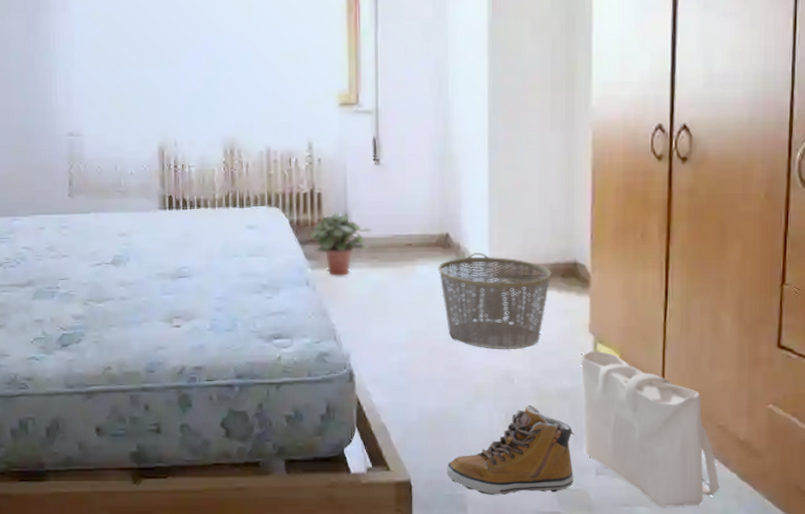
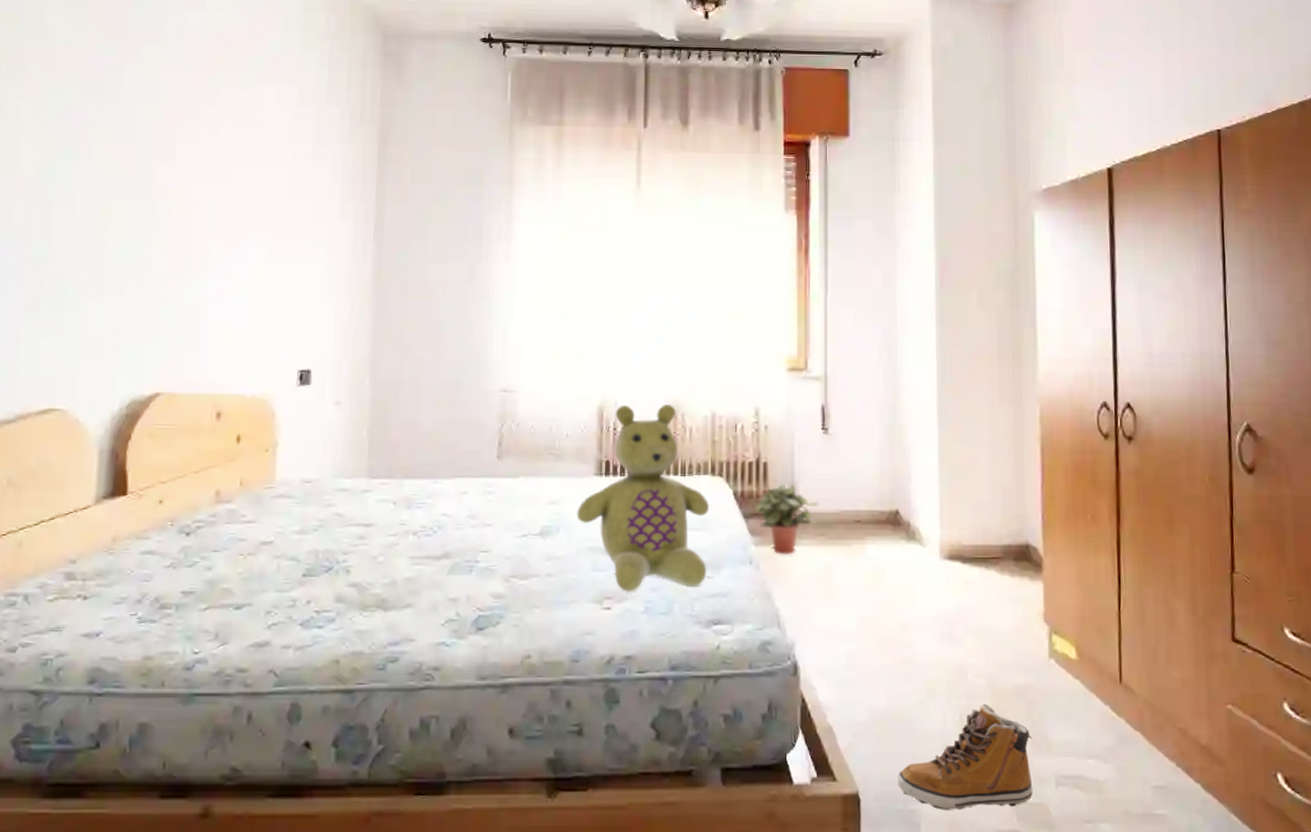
stuffed bear: none [144,141,268,312] -> present [576,403,710,592]
basket: present [438,253,551,350] -> none [888,532,1004,641]
tote bag: present [581,350,719,507] -> none [1036,642,1183,823]

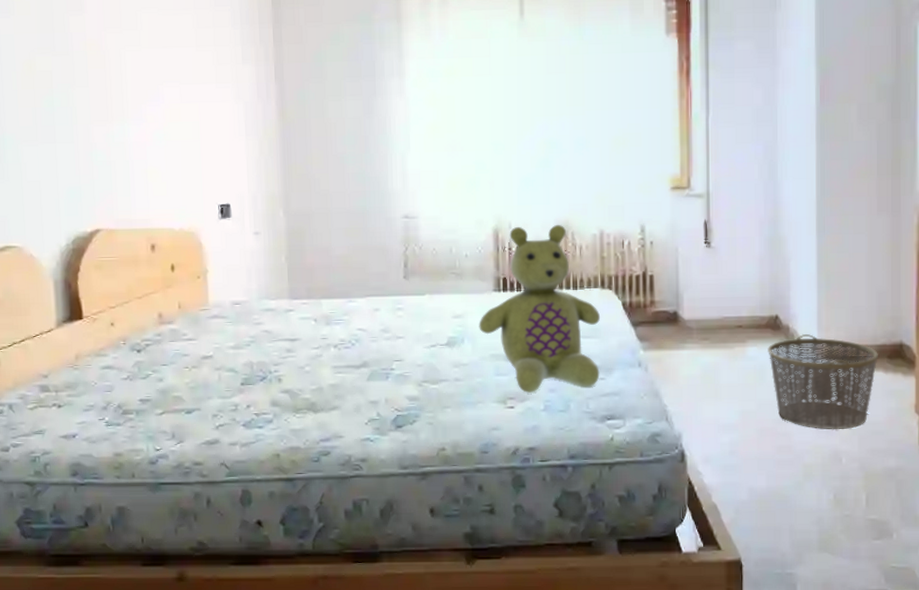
potted plant: present [755,484,819,554] -> none [642,295,702,357]
basket: none [888,532,1004,641] -> present [768,334,878,430]
boot: present [898,703,1033,810] -> none [776,484,902,573]

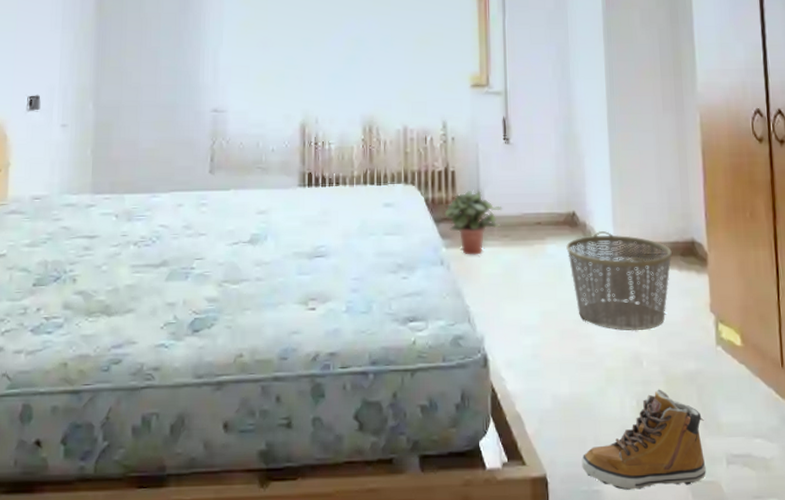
stuffed bear: present [479,224,601,393] -> none [282,119,404,293]
potted plant: none [642,295,702,357] -> present [444,191,502,255]
boot: none [776,484,902,573] -> present [581,389,706,490]

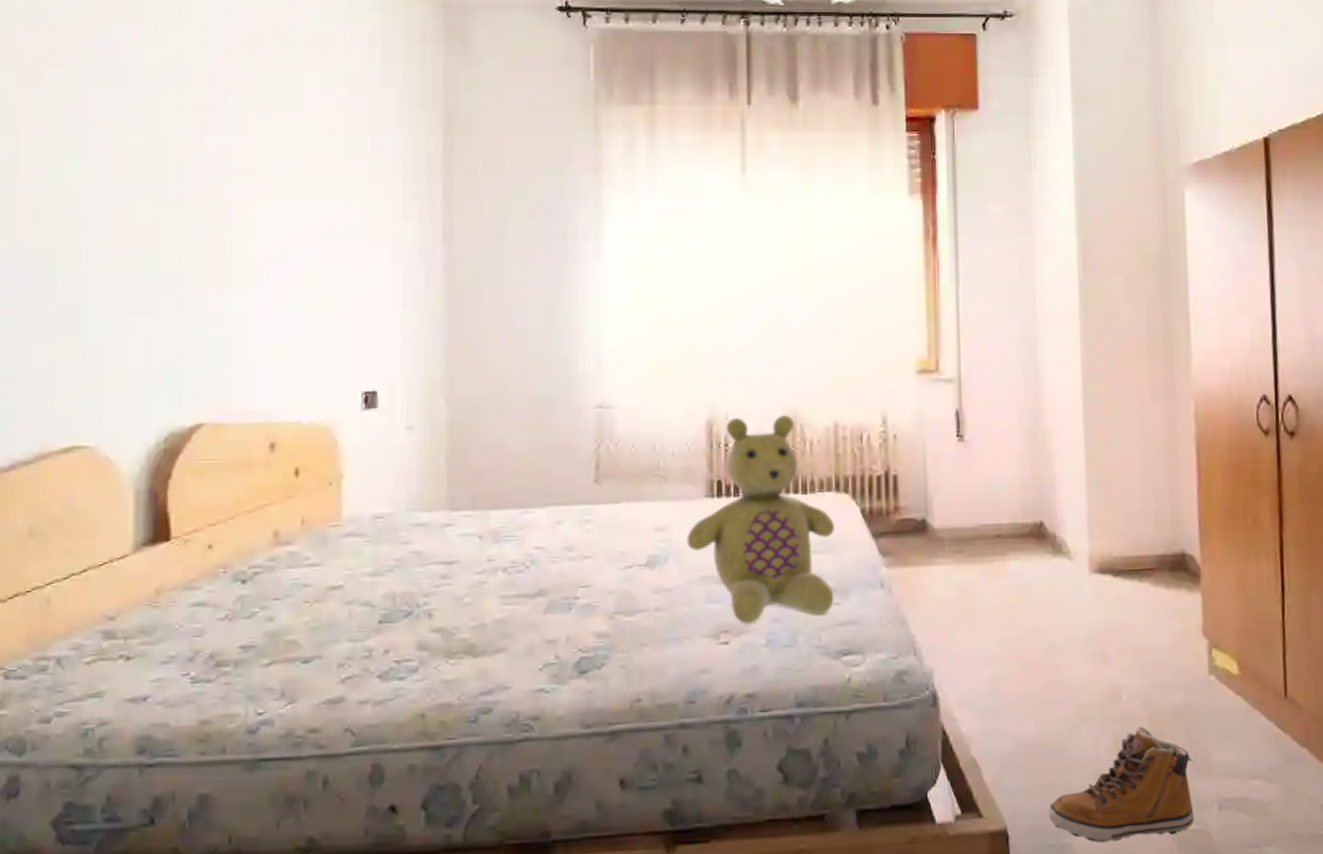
stuffed bear: none [282,119,404,293] -> present [686,414,835,624]
potted plant: present [444,191,502,255] -> none [885,498,955,575]
basket: present [566,231,672,331] -> none [1032,544,1158,660]

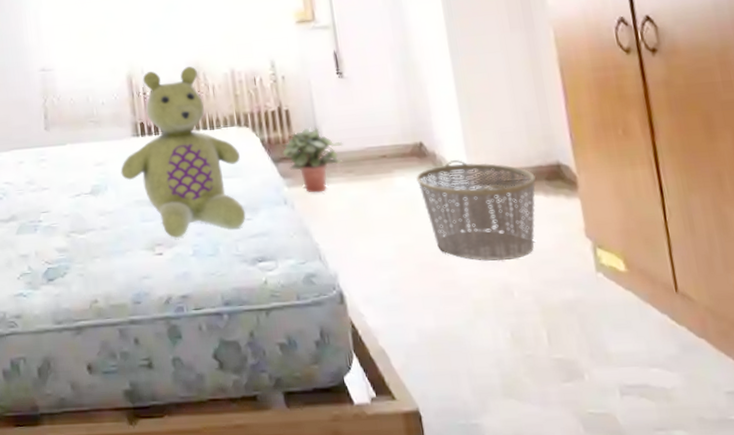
potted plant: none [885,498,955,575] -> present [281,128,343,193]
basket: none [1032,544,1158,660] -> present [416,160,536,261]
boot: present [1048,726,1194,842] -> none [455,319,598,423]

